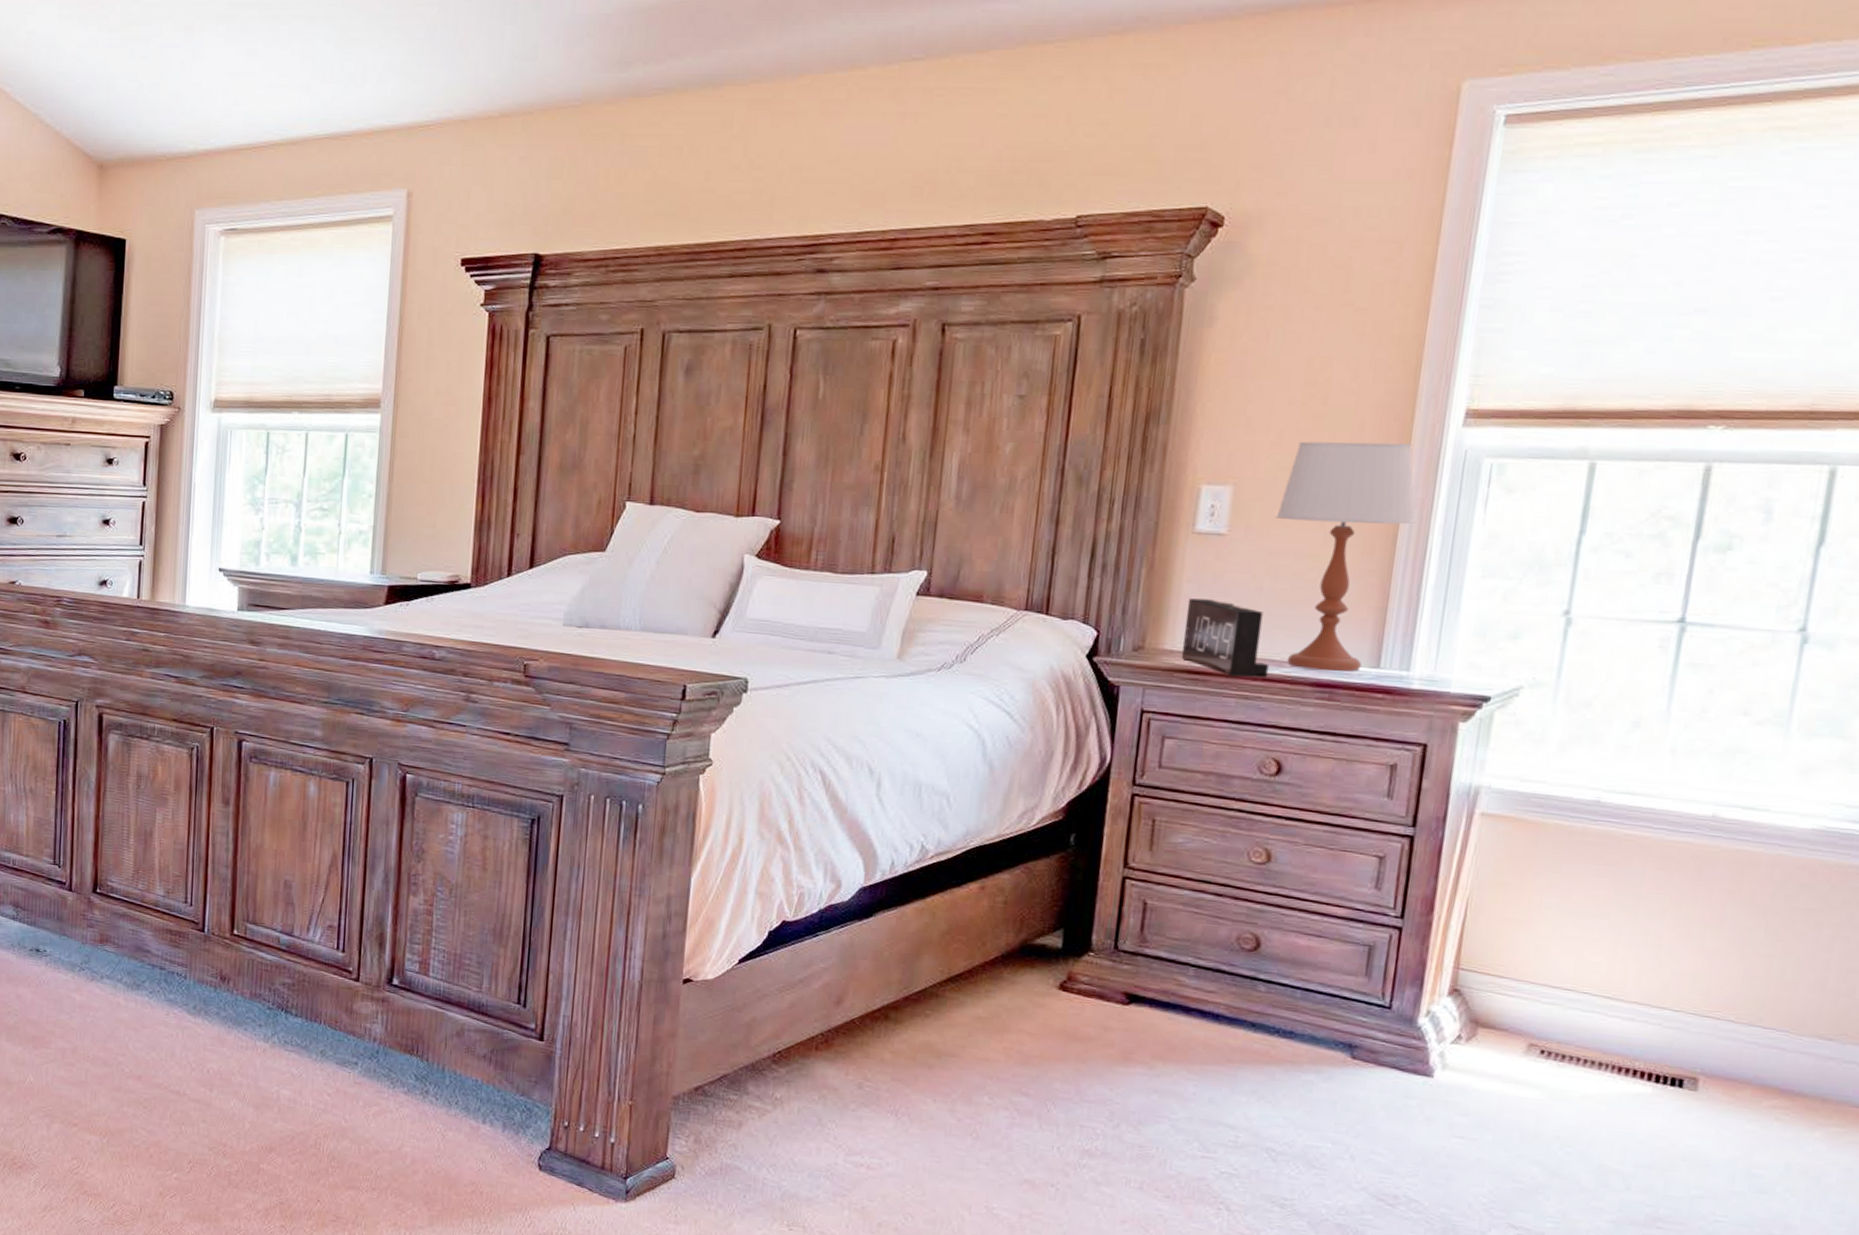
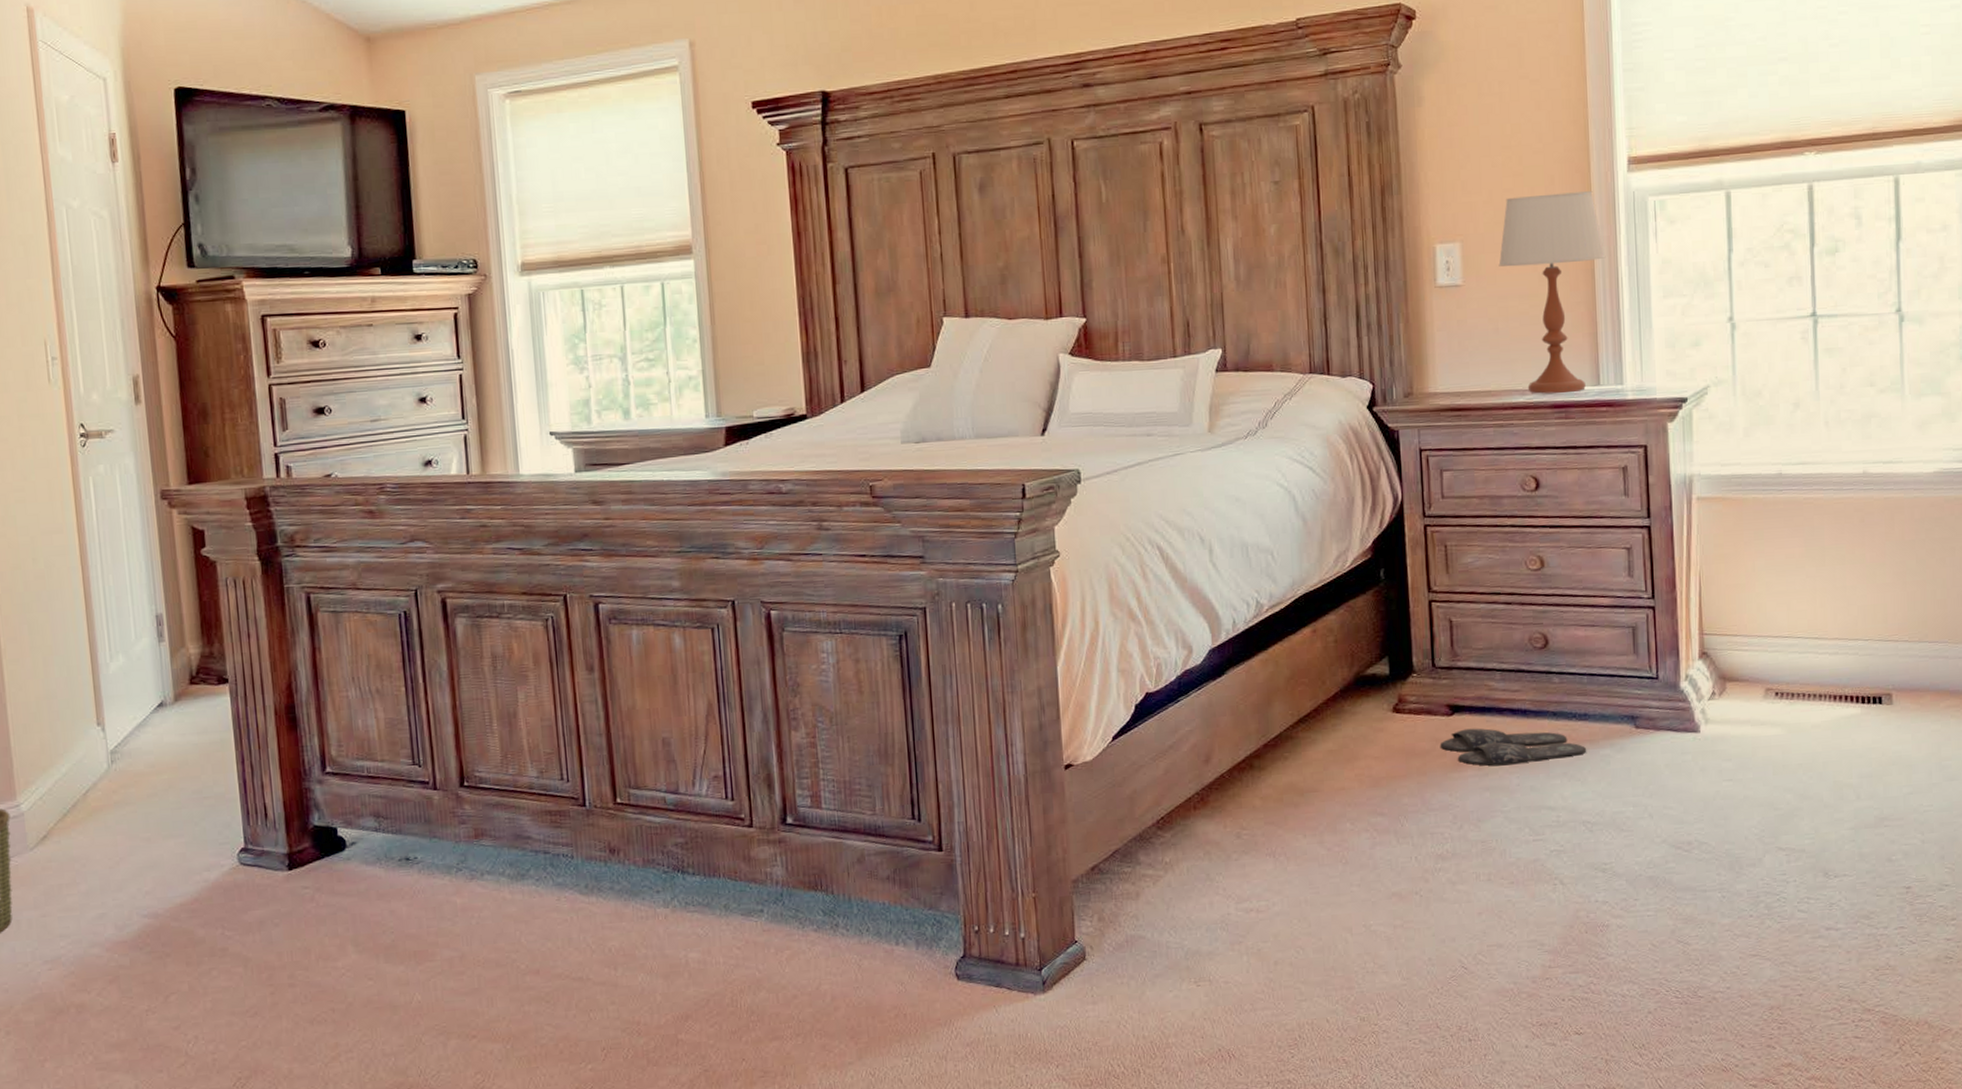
slippers: none [1109,1022,1286,1076] -> present [1441,728,1587,766]
alarm clock: present [1181,598,1269,678] -> none [1441,343,1515,410]

